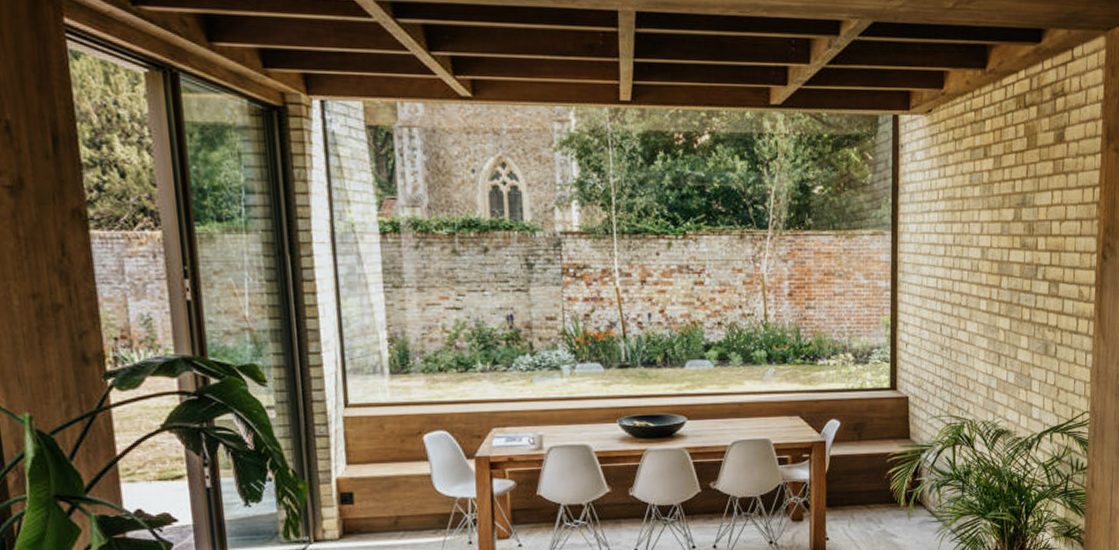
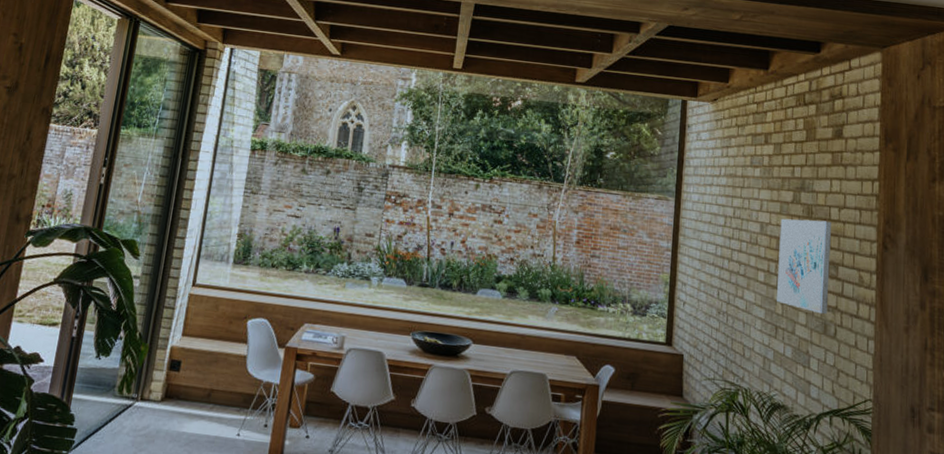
wall art: none [998,237,1052,335] -> present [776,218,831,315]

